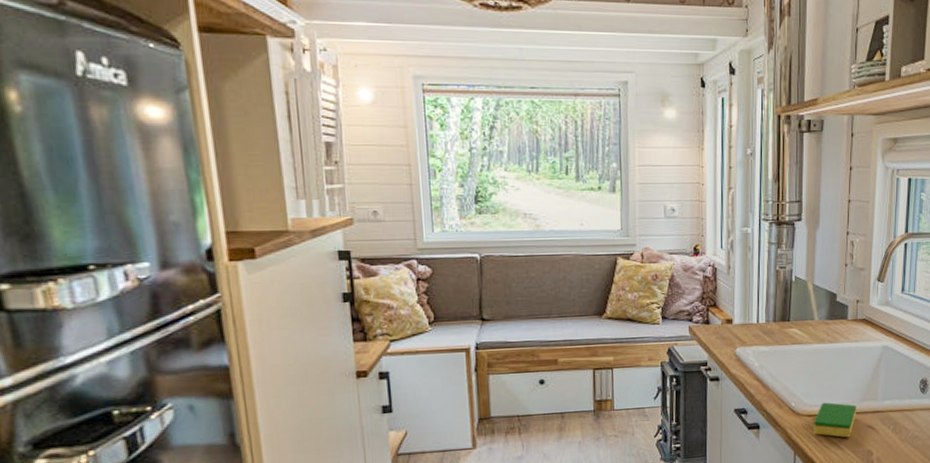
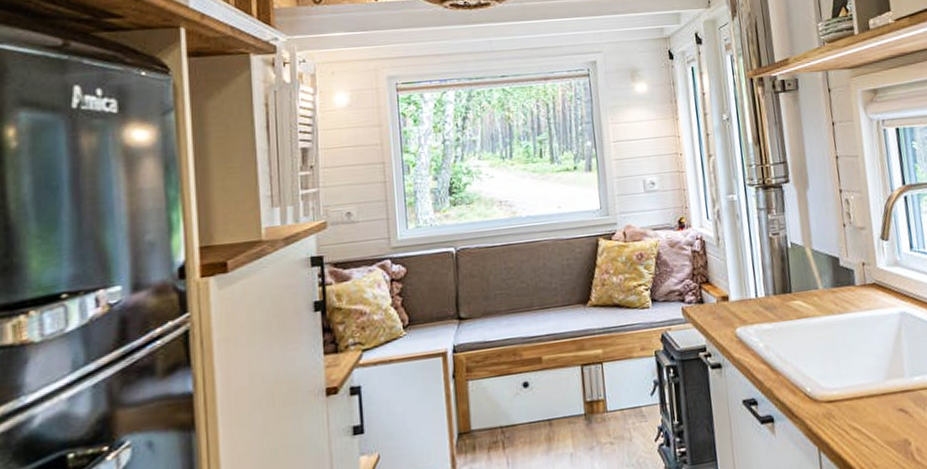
dish sponge: present [813,402,856,438] -> none [835,384,884,426]

